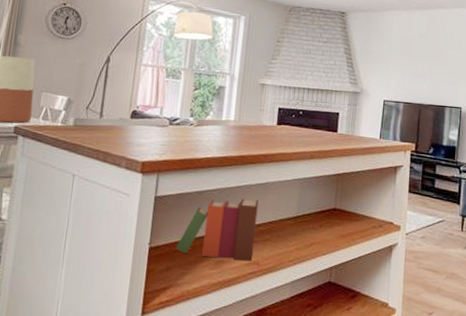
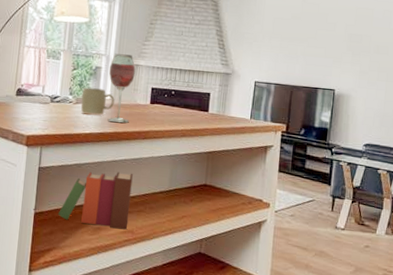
mug: none [202,108,239,138] -> present [81,87,115,116]
wineglass: none [231,72,262,146] -> present [107,53,136,123]

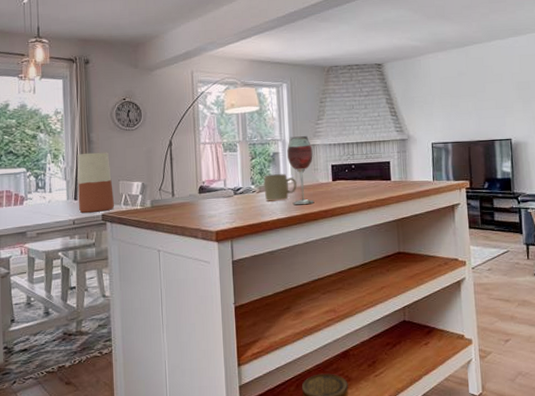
books: present [57,171,133,230] -> none [258,252,329,310]

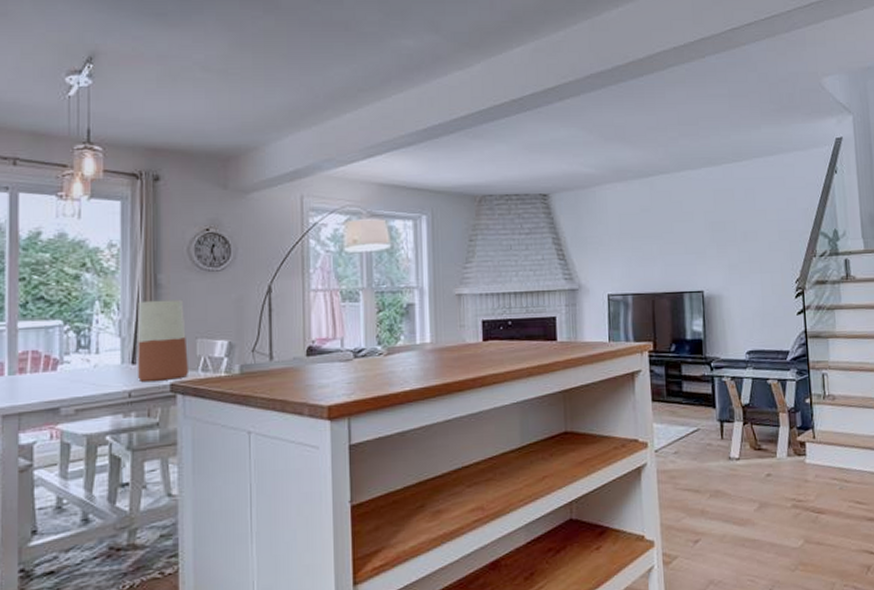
mug: present [263,174,297,201] -> none [393,331,437,367]
wineglass: present [287,136,314,205] -> none [425,283,459,372]

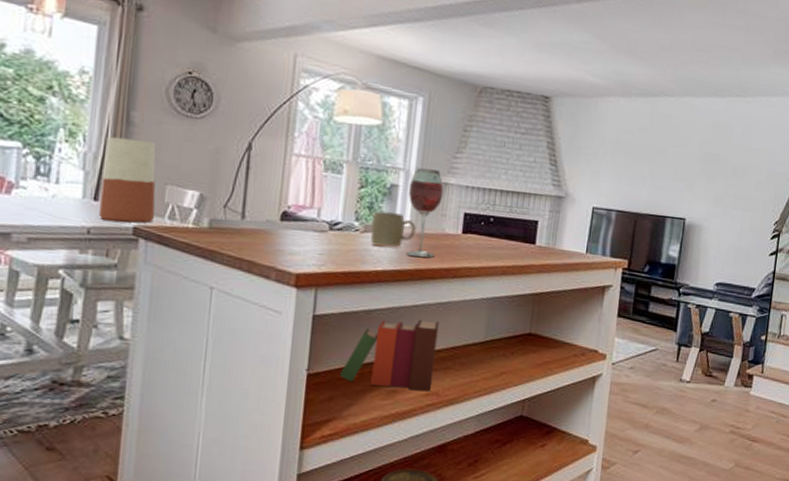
books: none [382,432,476,509] -> present [339,319,439,392]
mug: none [393,331,437,367] -> present [370,211,416,248]
wineglass: none [425,283,459,372] -> present [406,168,444,258]

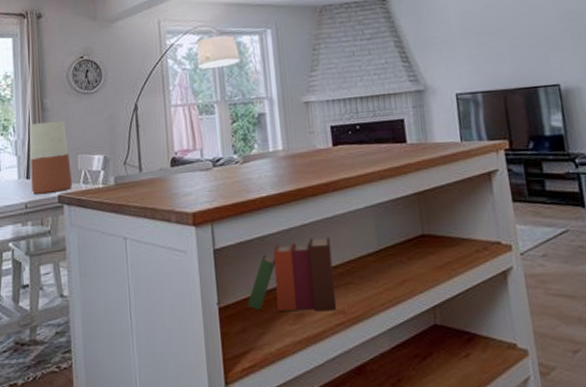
mug: present [370,211,416,248] -> none [248,139,289,174]
wineglass: present [406,168,444,258] -> none [275,91,312,178]

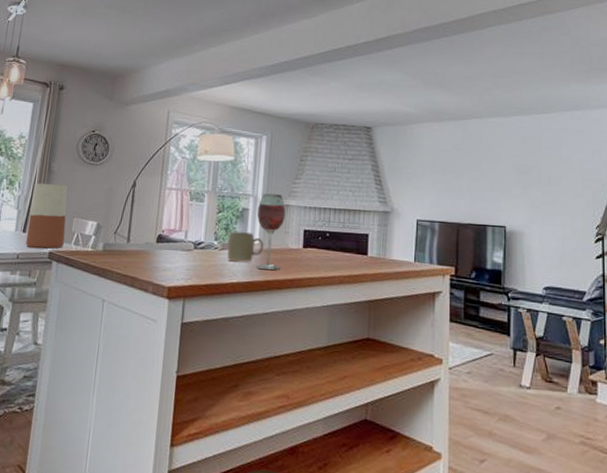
books: present [247,236,336,312] -> none [202,326,286,394]
mug: none [248,139,289,174] -> present [227,231,264,263]
wineglass: none [275,91,312,178] -> present [256,193,286,271]

